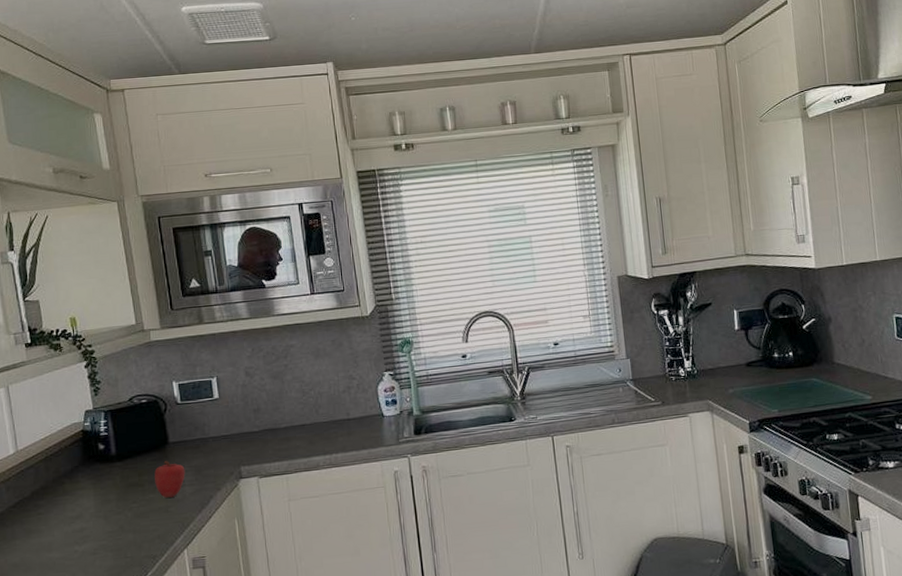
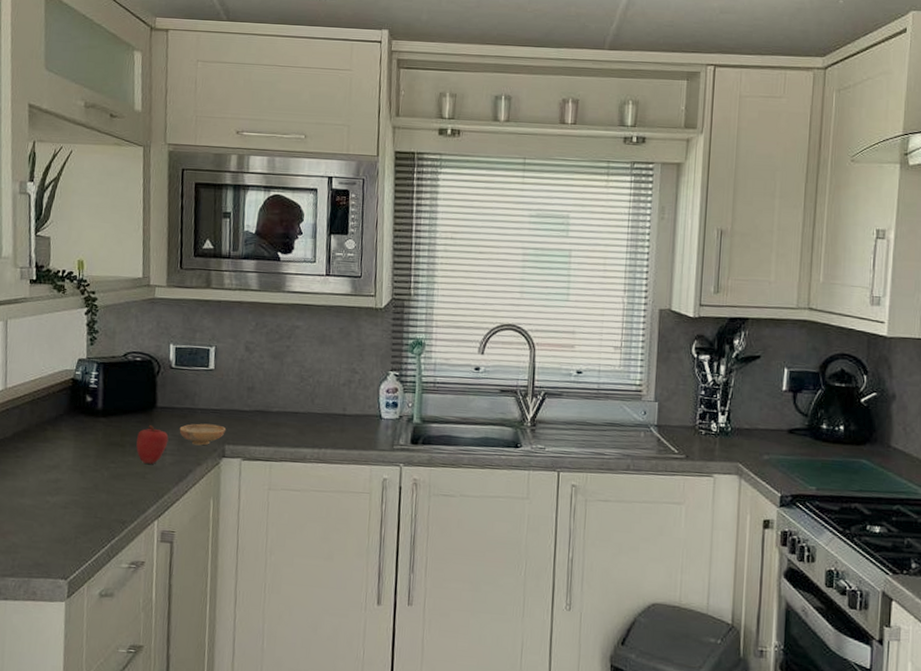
bowl: none [194,449,240,472] -> present [179,423,227,446]

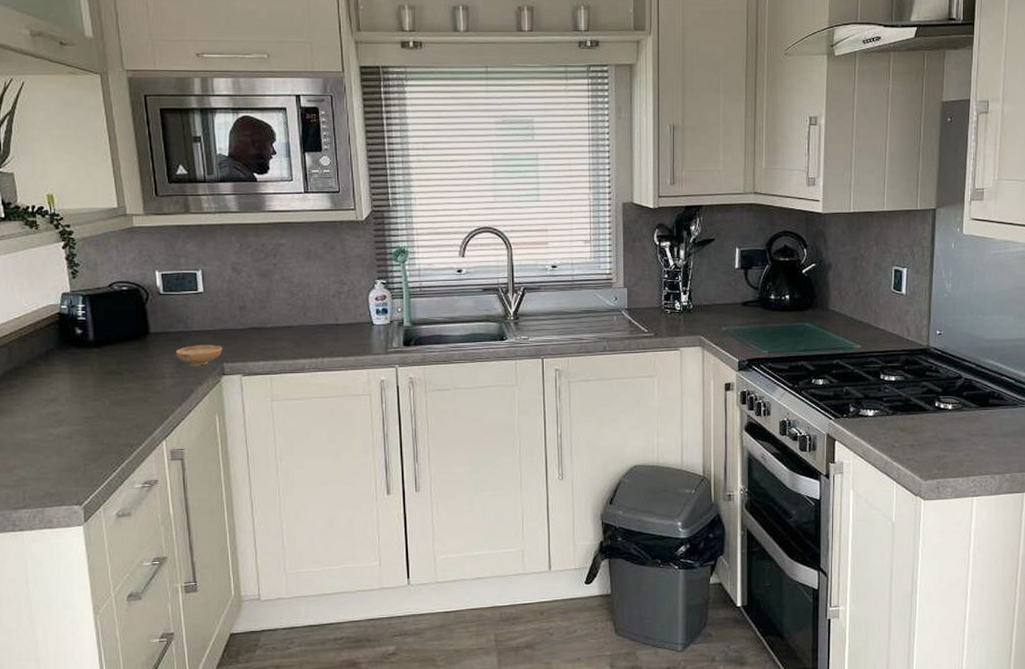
apple: present [136,425,169,464] -> none [134,351,166,388]

